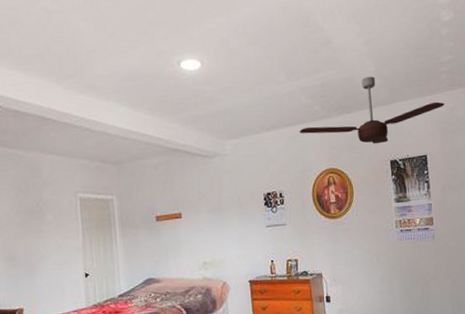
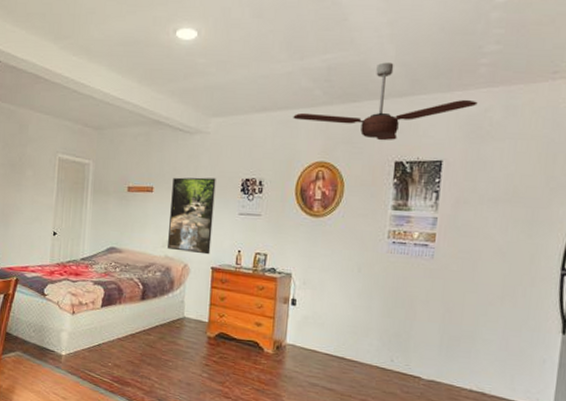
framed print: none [199,196,246,271] -> present [168,177,216,255]

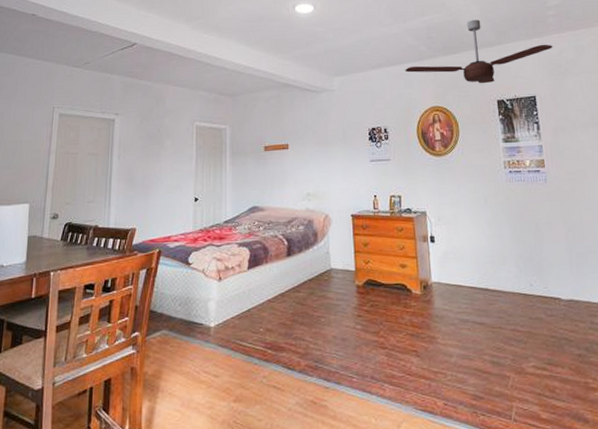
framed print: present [168,177,216,255] -> none [306,130,349,203]

